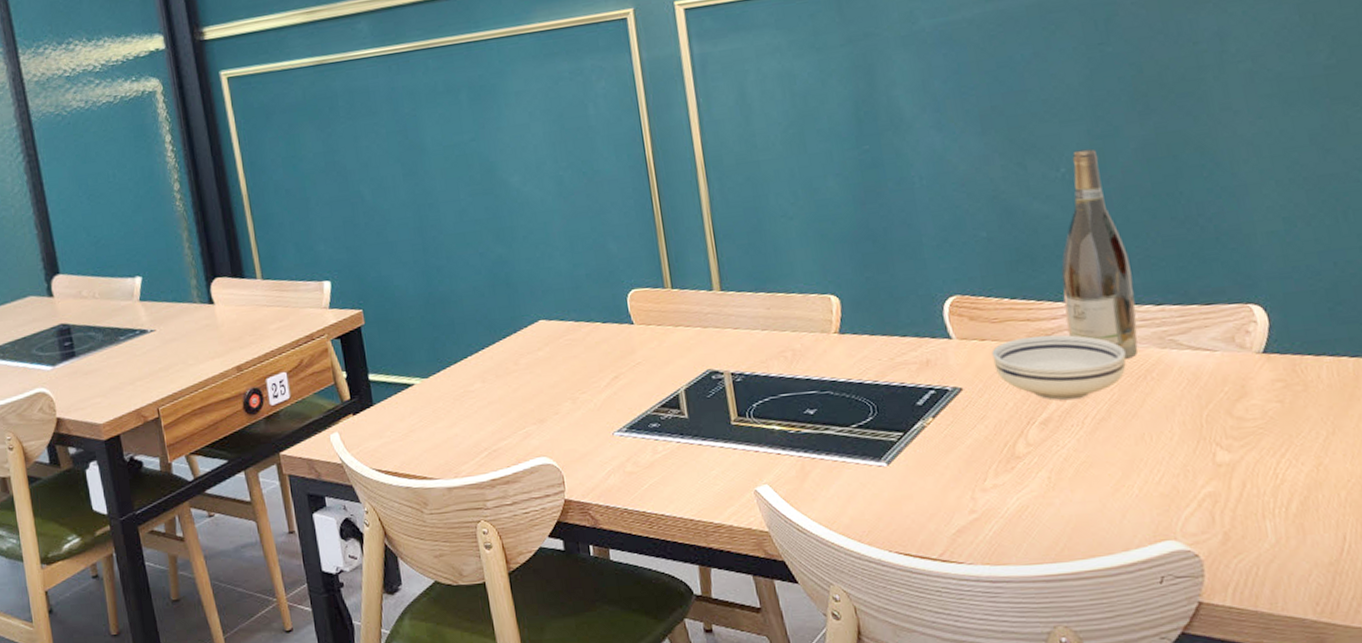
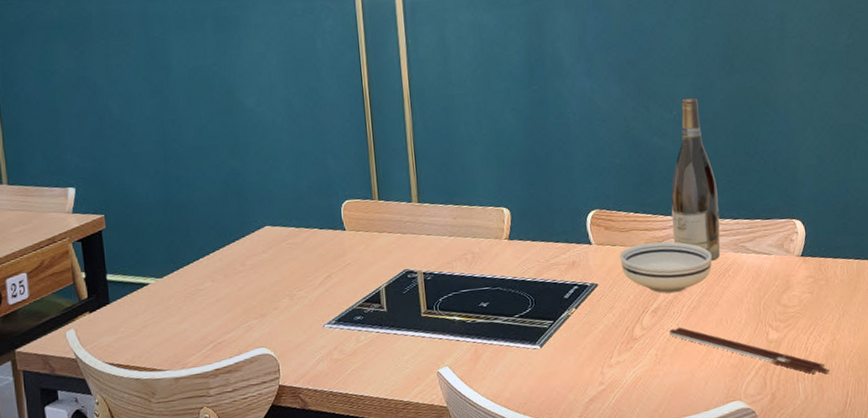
chopsticks: none [1066,443,1315,509] -> present [669,327,830,374]

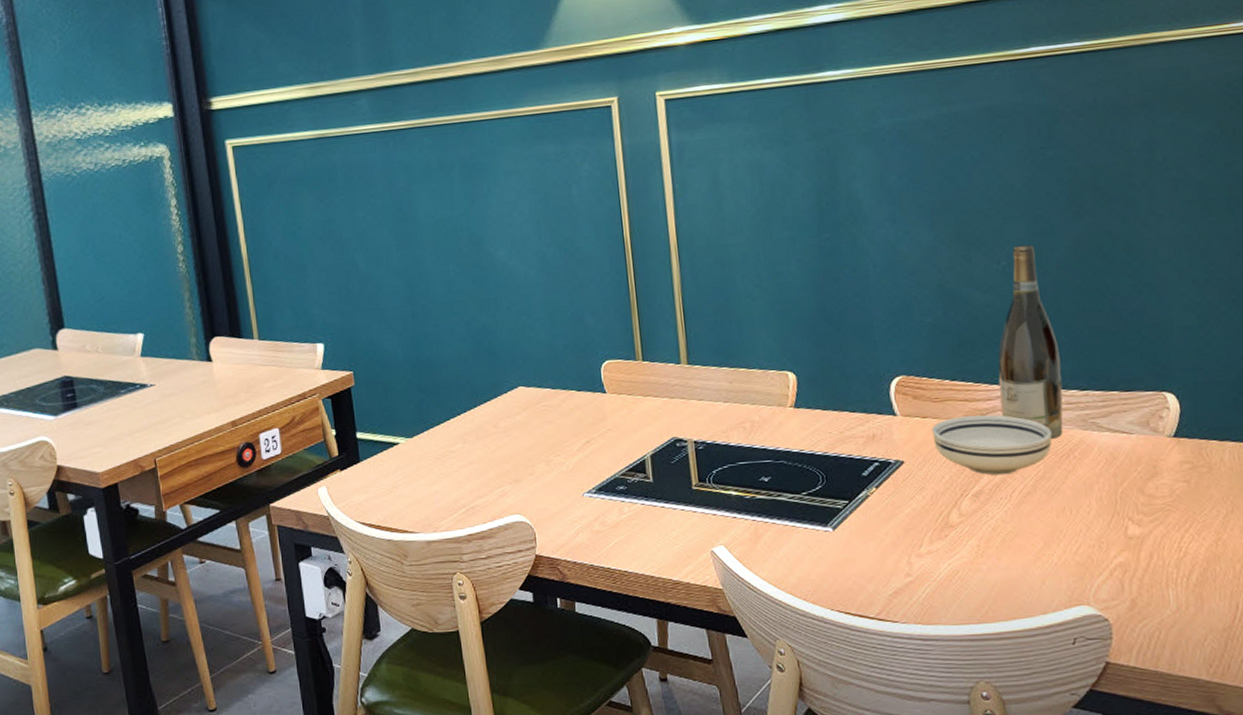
chopsticks: present [669,327,830,374] -> none [995,515,1213,580]

